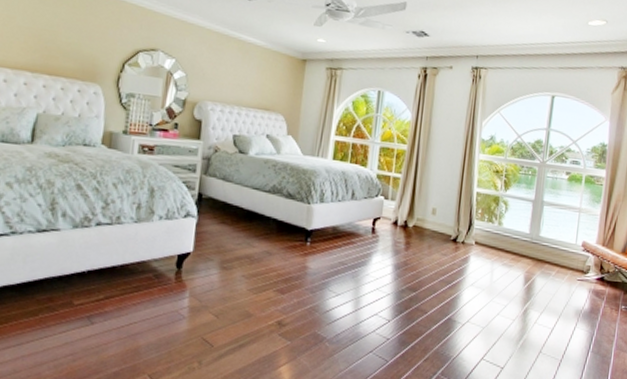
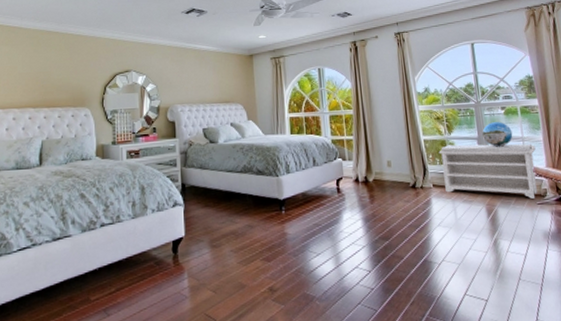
bench: none [487,202,591,274] -> present [438,144,537,199]
decorative globe: none [539,186,571,214] -> present [482,122,513,147]

